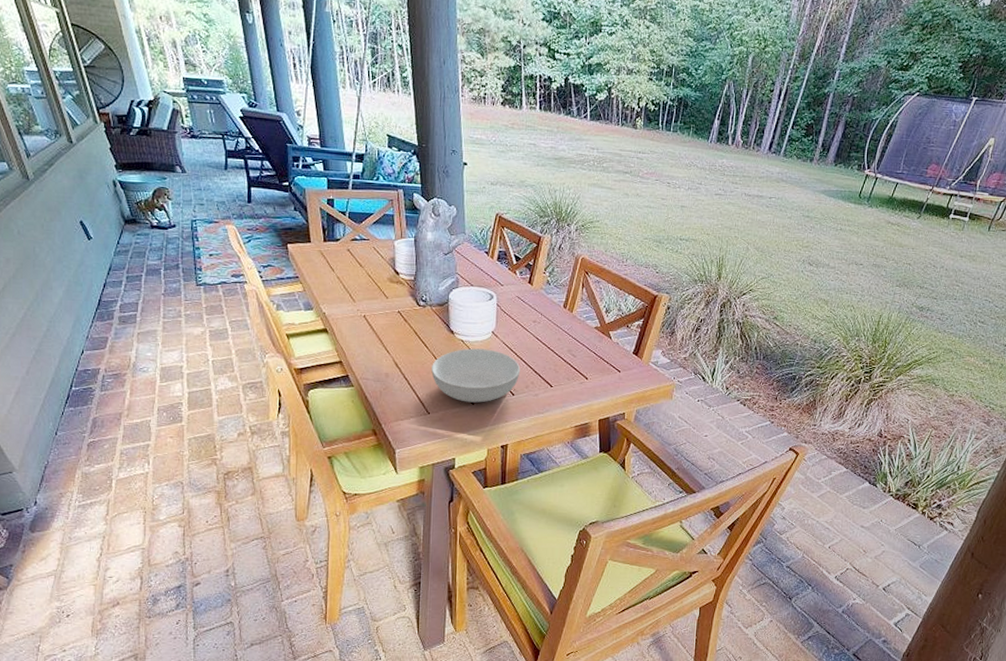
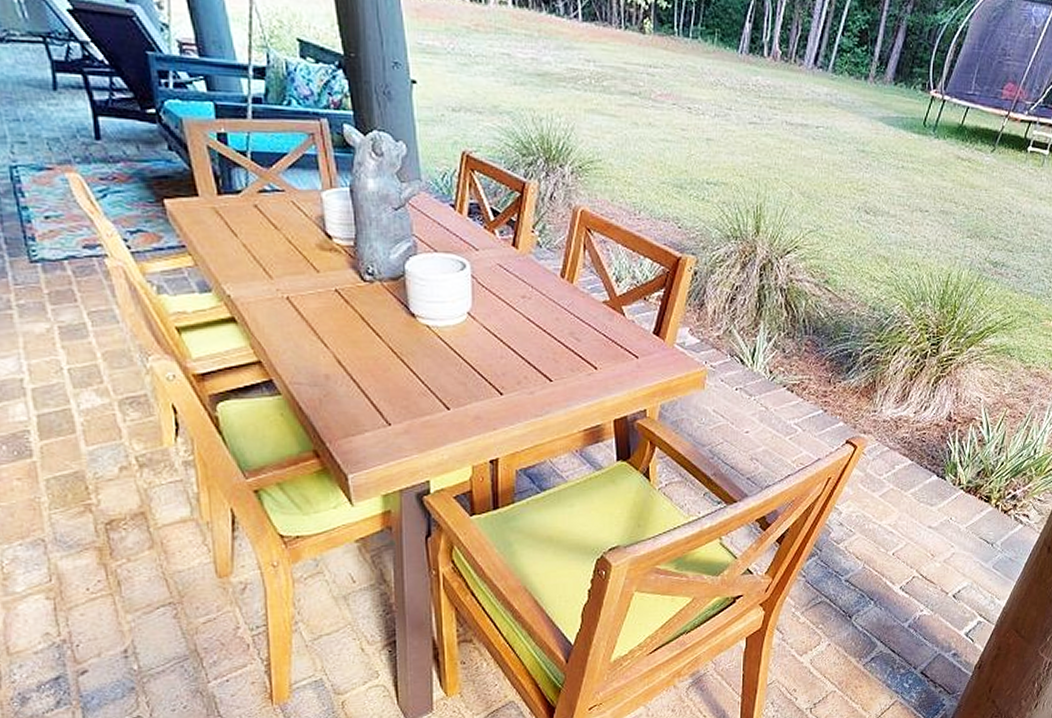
serving bowl: present [431,348,521,403] -> none [388,336,509,407]

